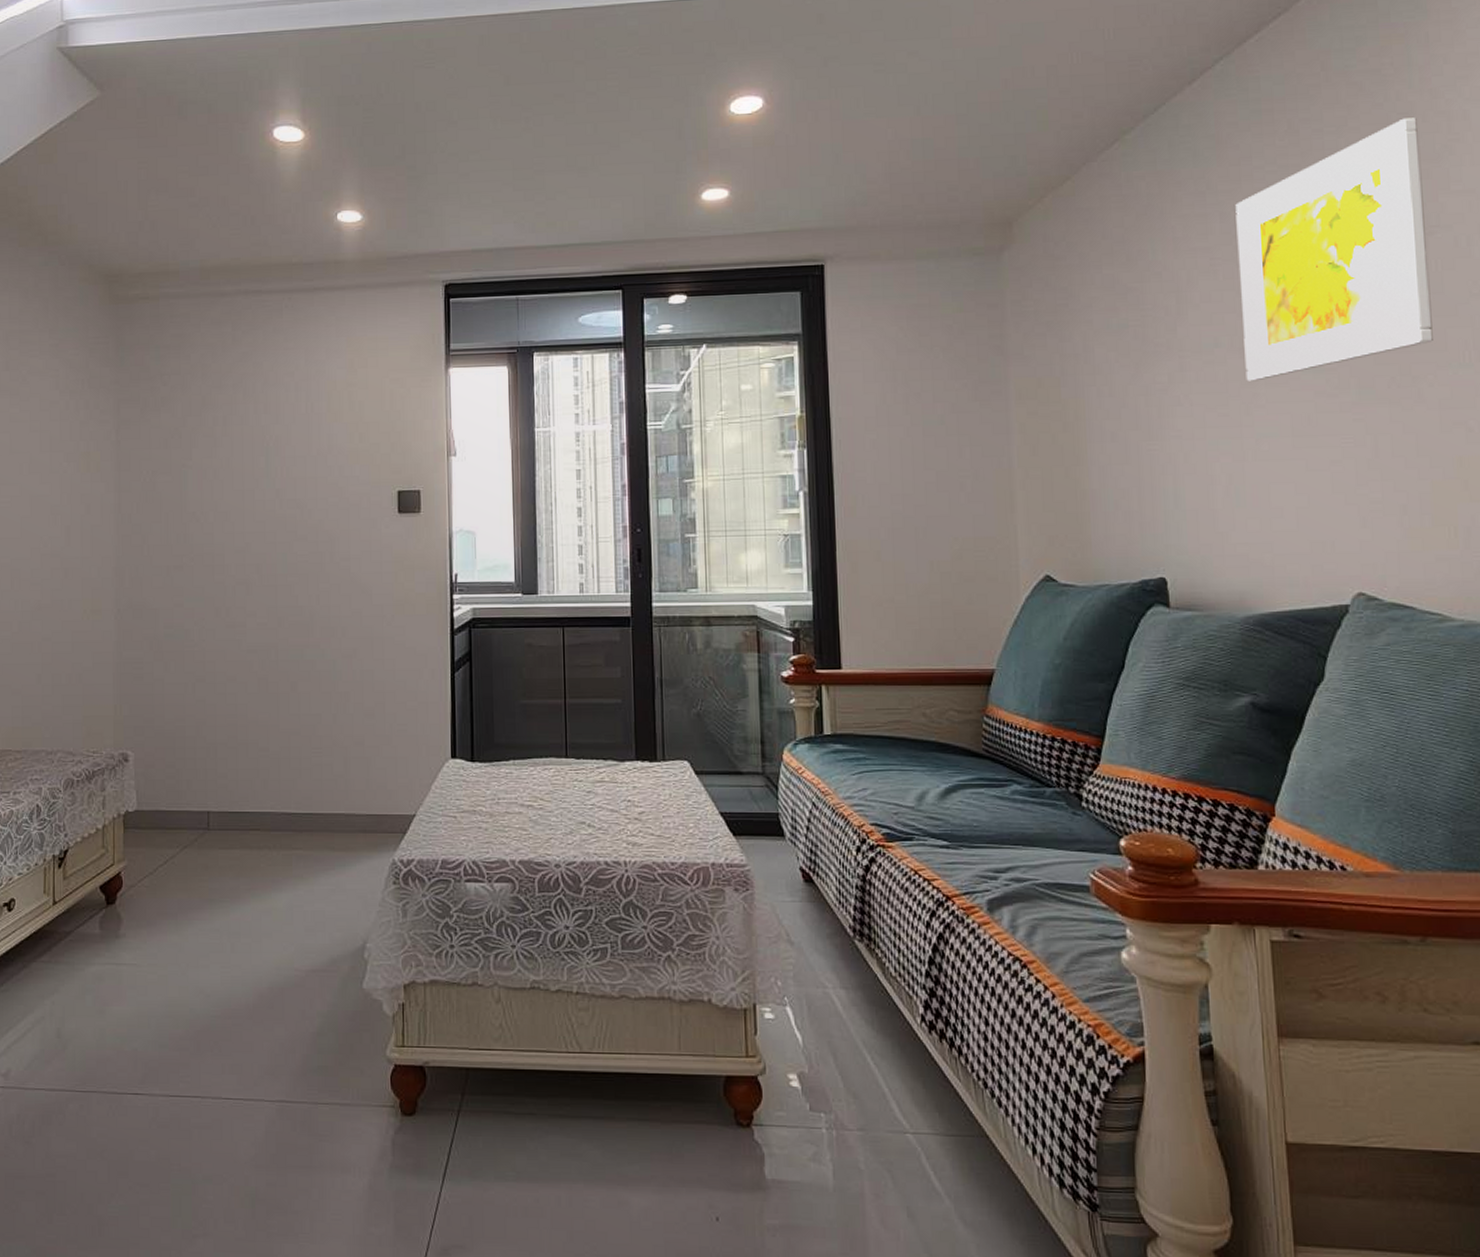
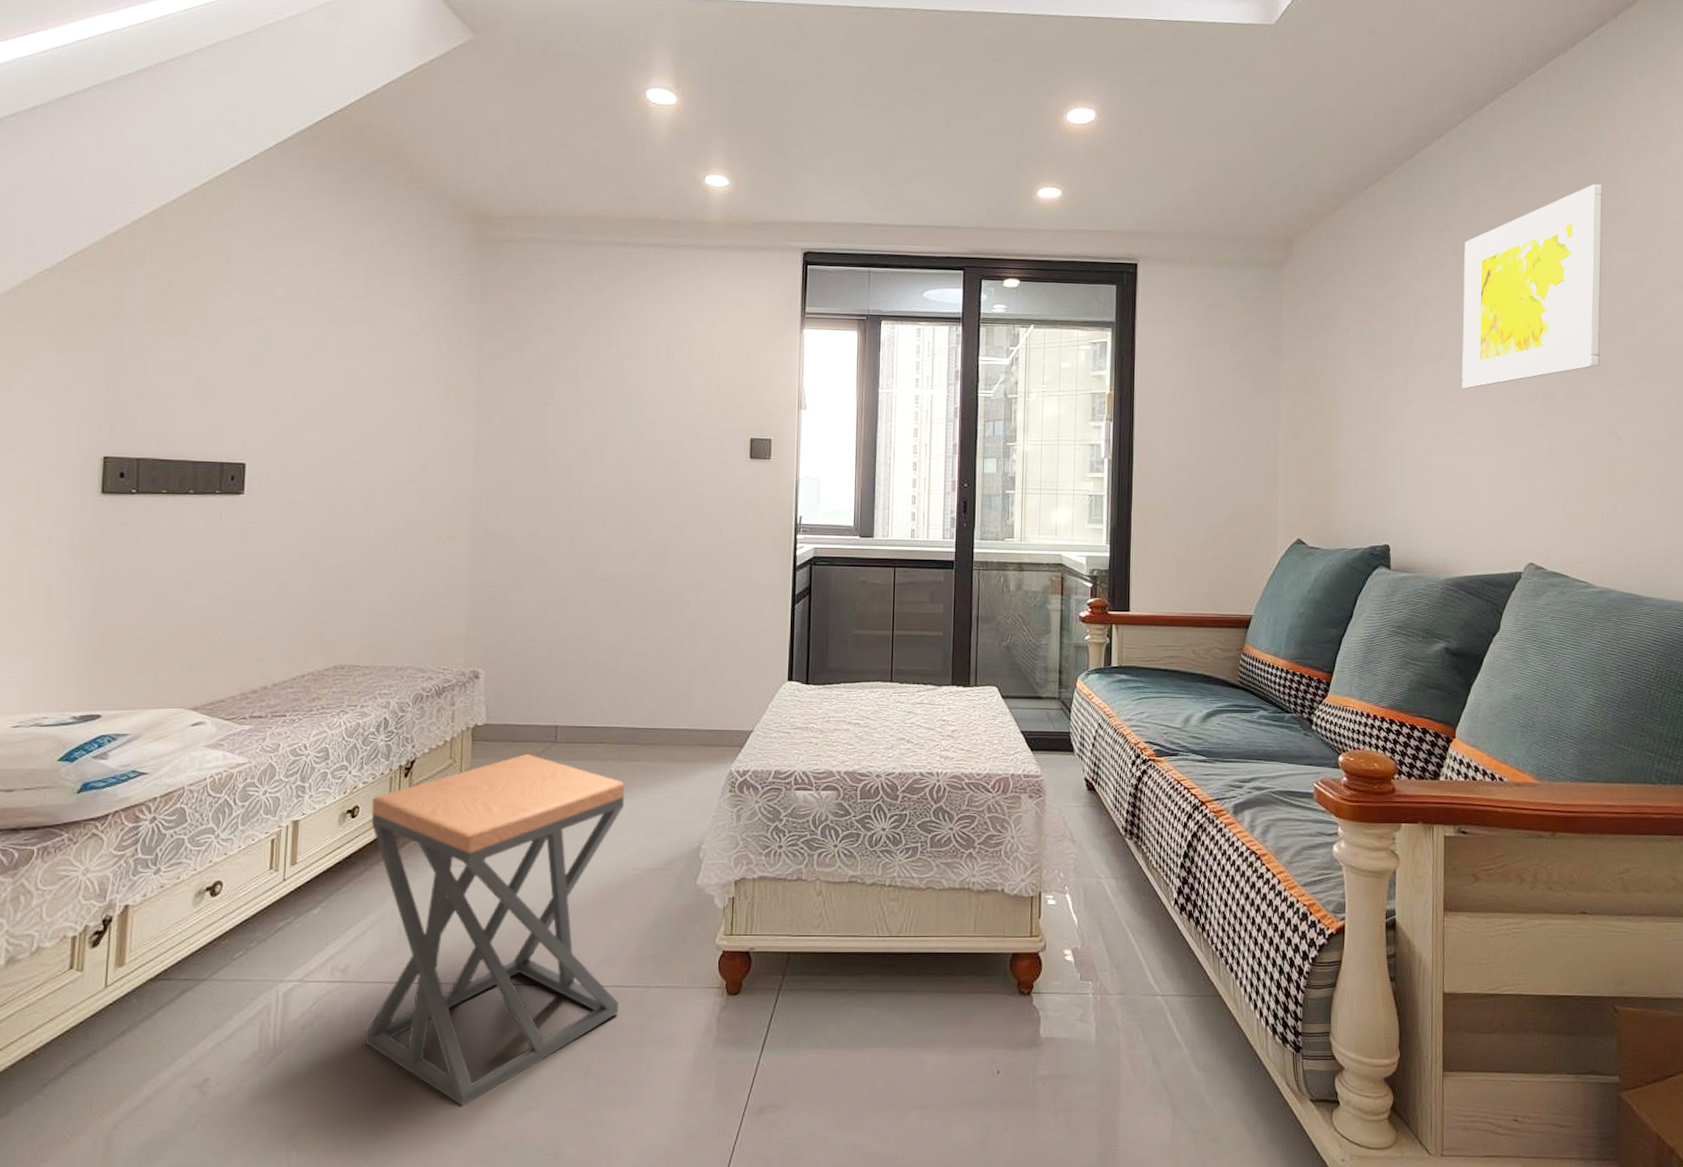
stool: none [27,841,286,1230] -> present [365,753,625,1107]

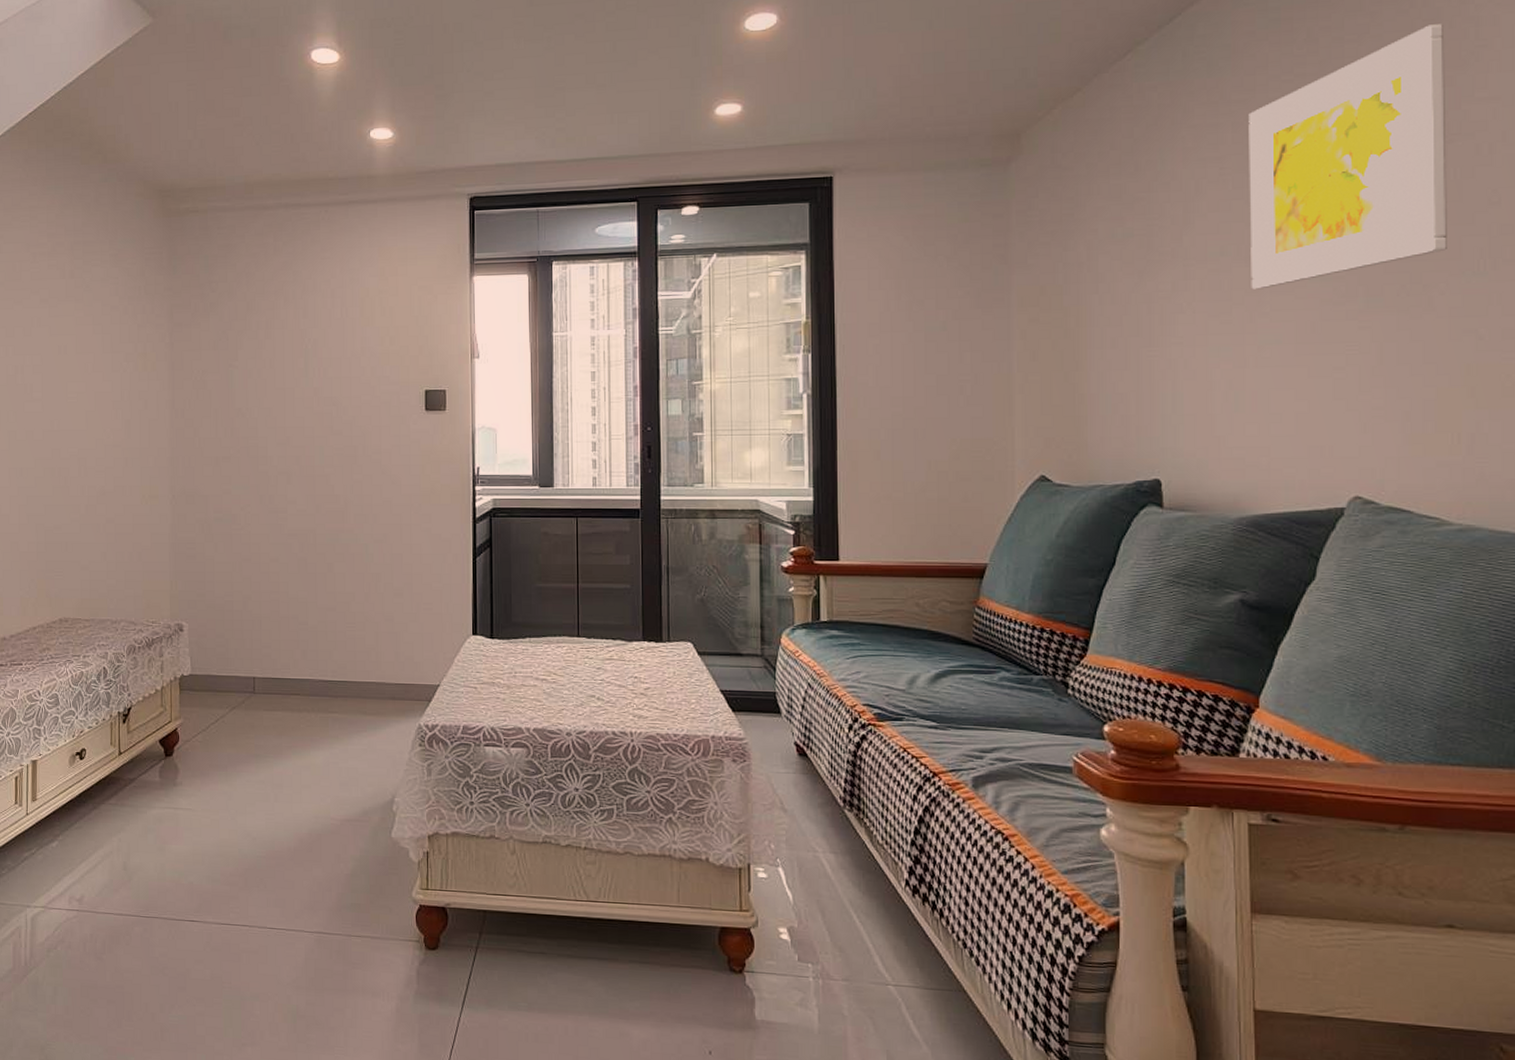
stool: present [365,753,625,1107] -> none [96,703,324,1036]

